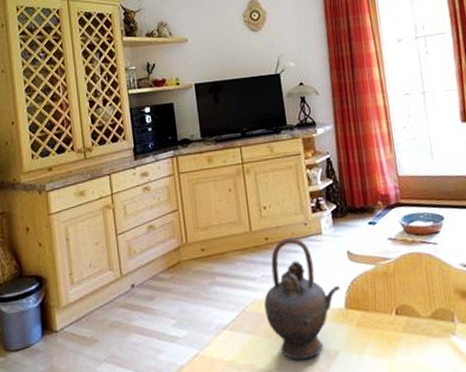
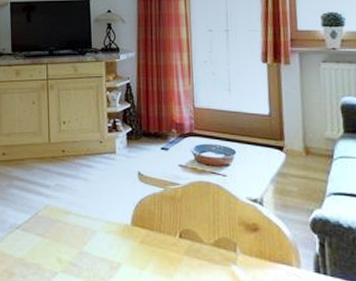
teapot: present [264,238,340,360] -> none [56,153,128,267]

